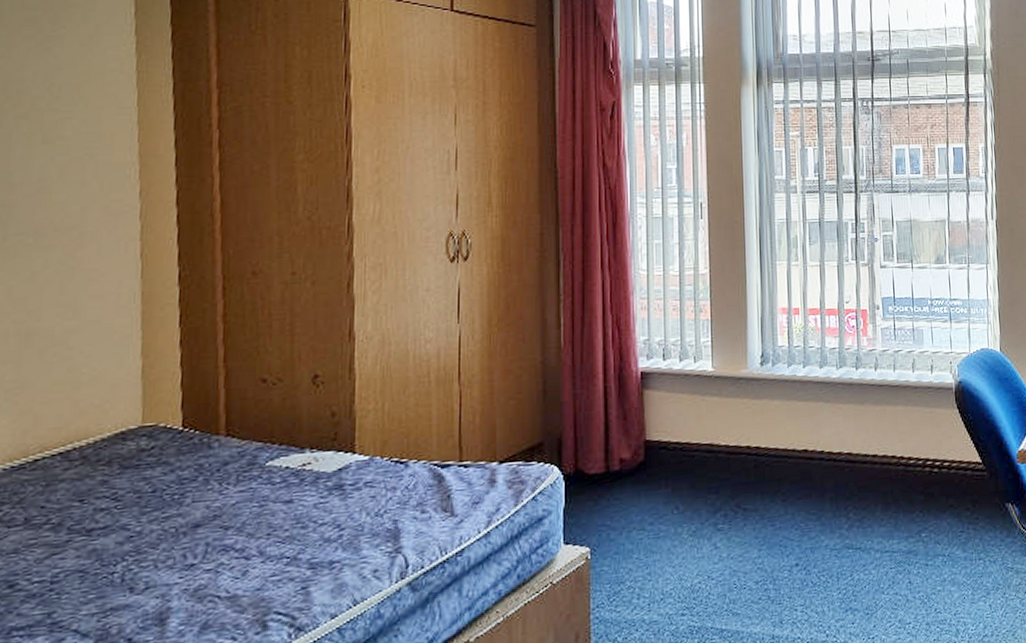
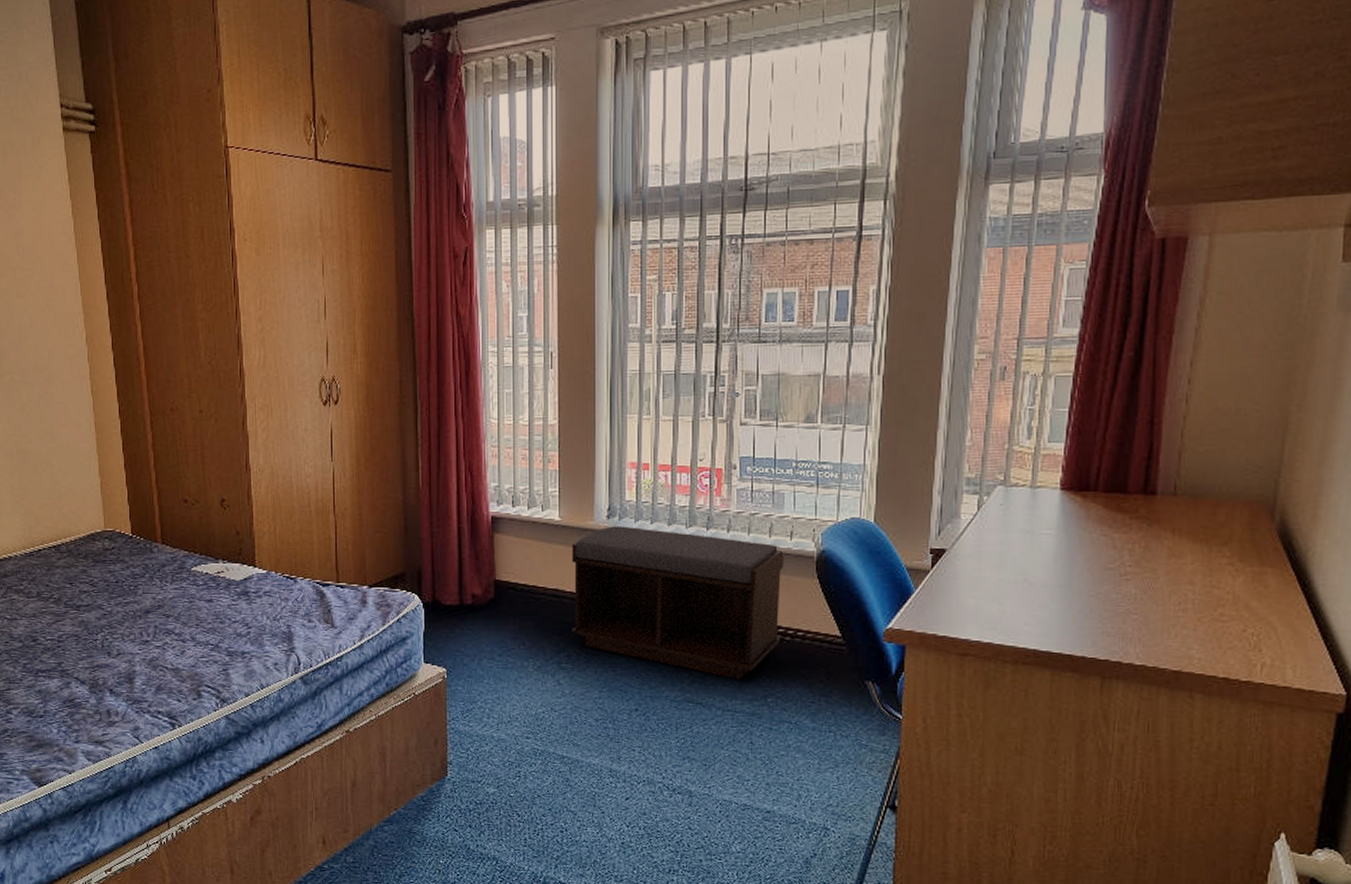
bench: none [725,371,929,518] -> present [571,526,784,680]

